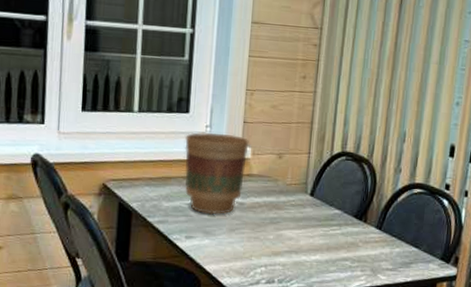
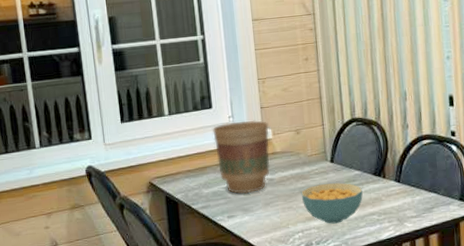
cereal bowl: none [271,218,339,264] -> present [301,183,363,224]

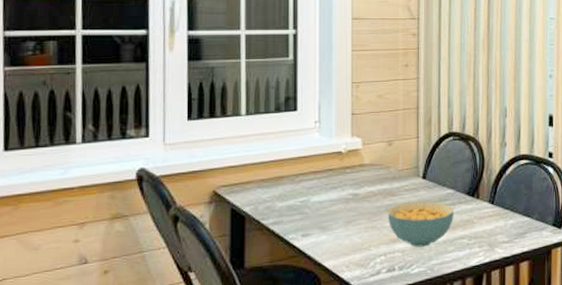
flower pot: present [212,120,270,194] -> none [295,127,359,210]

